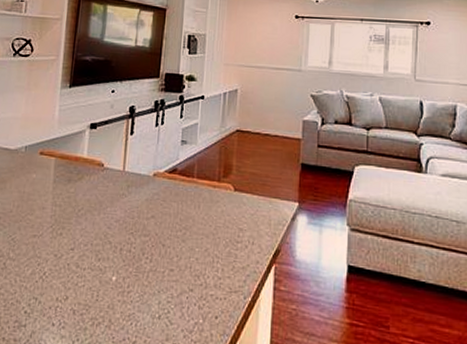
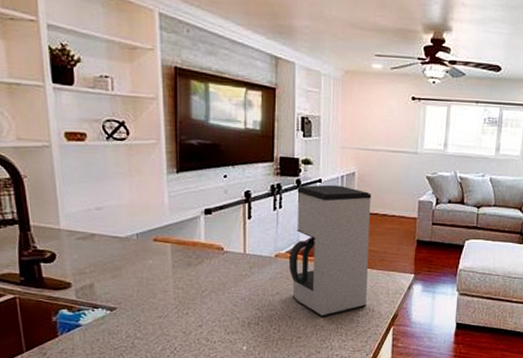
coffee maker: none [166,101,254,248] -> present [288,184,371,317]

